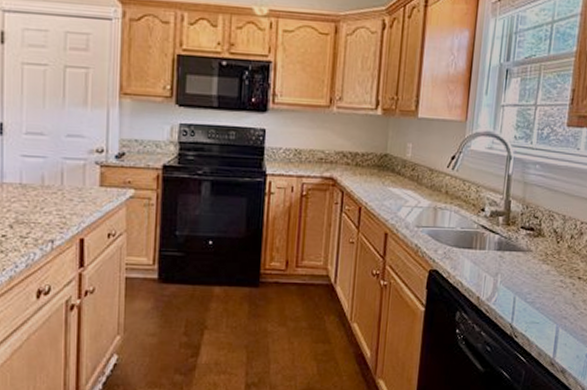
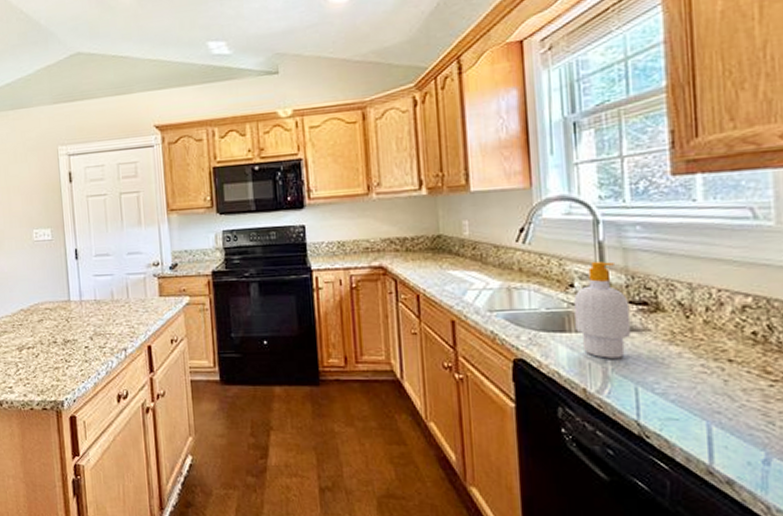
soap bottle: none [480,192,522,273] -> present [573,262,632,359]

